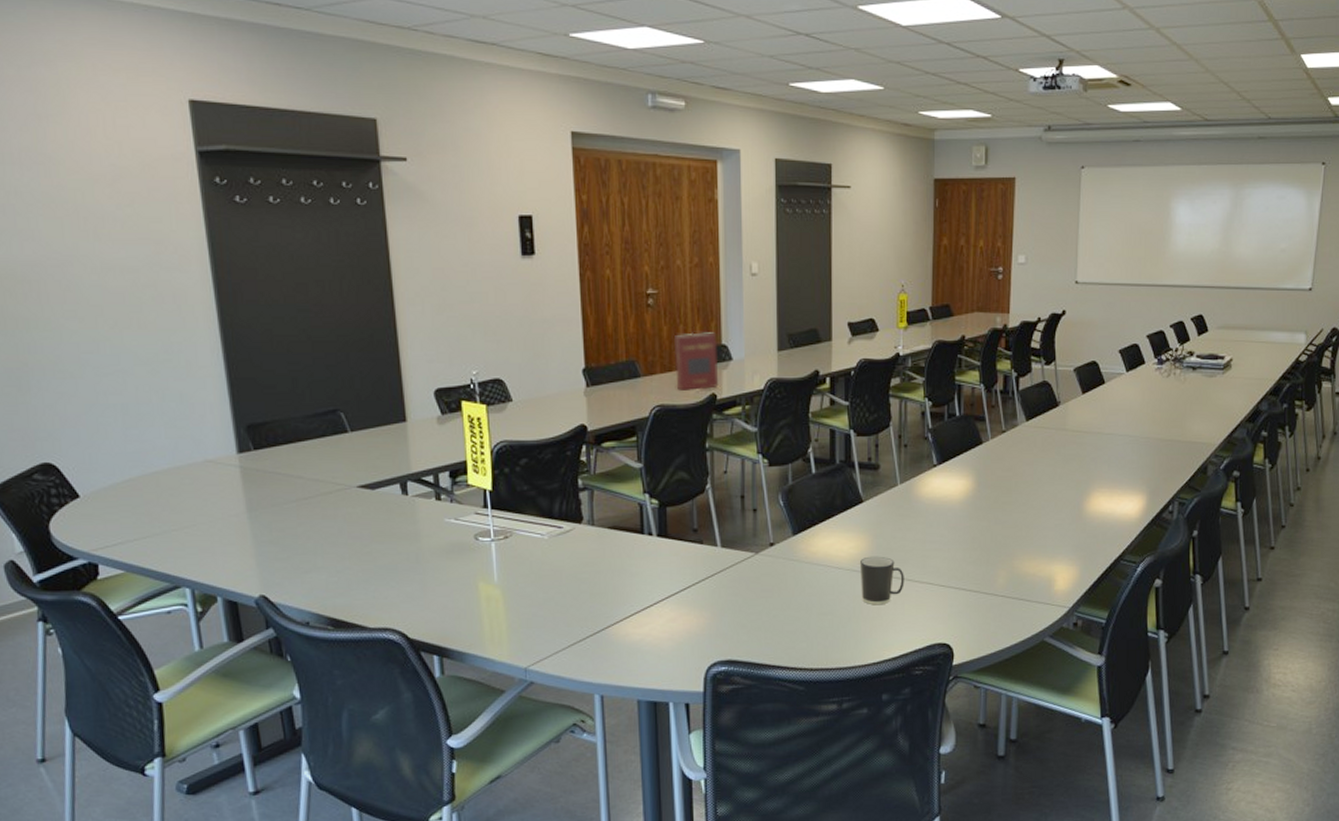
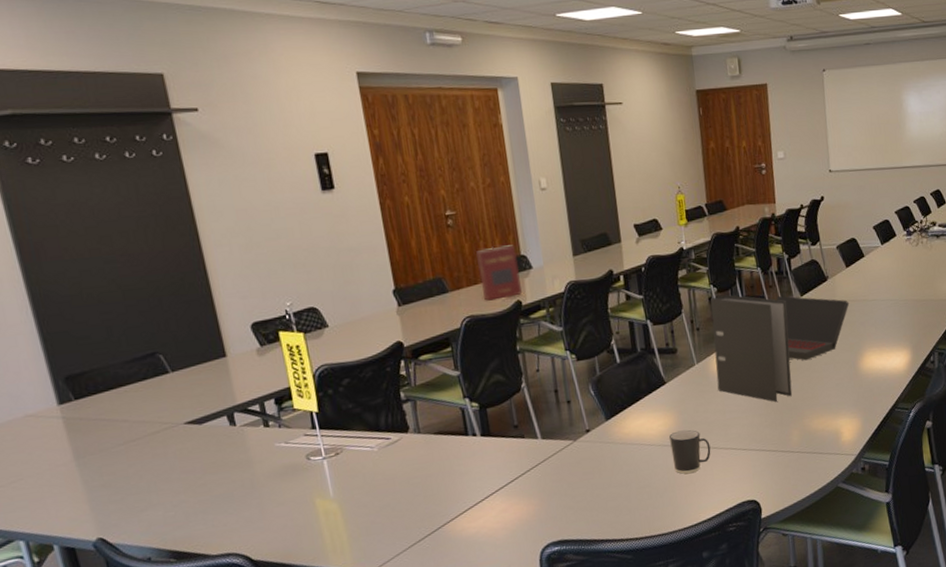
binder: none [920,411,1009,536] -> present [711,295,793,402]
laptop: none [997,419,1082,494] -> present [776,296,850,361]

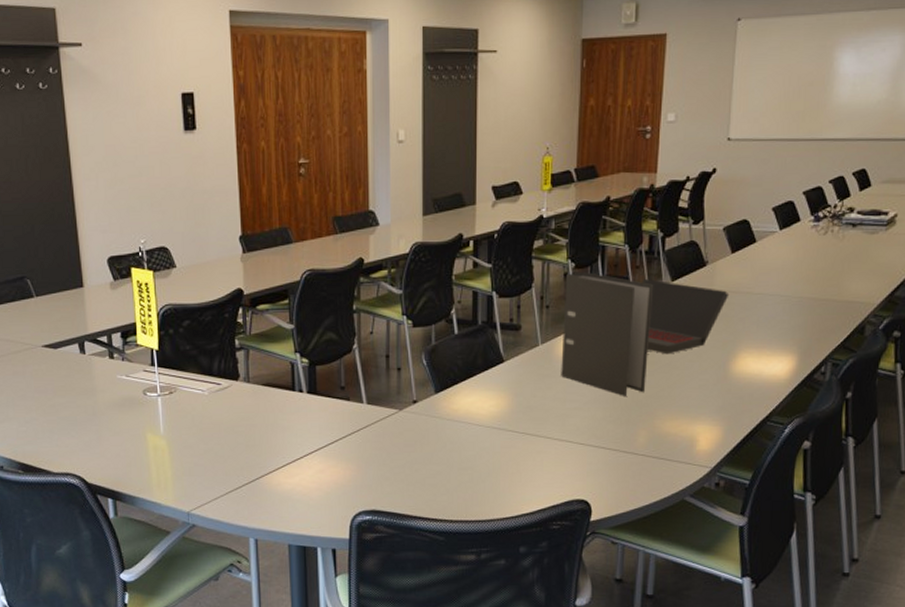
book: present [476,245,522,301] -> none [323,199,366,255]
mug: present [669,429,711,474] -> none [499,414,544,462]

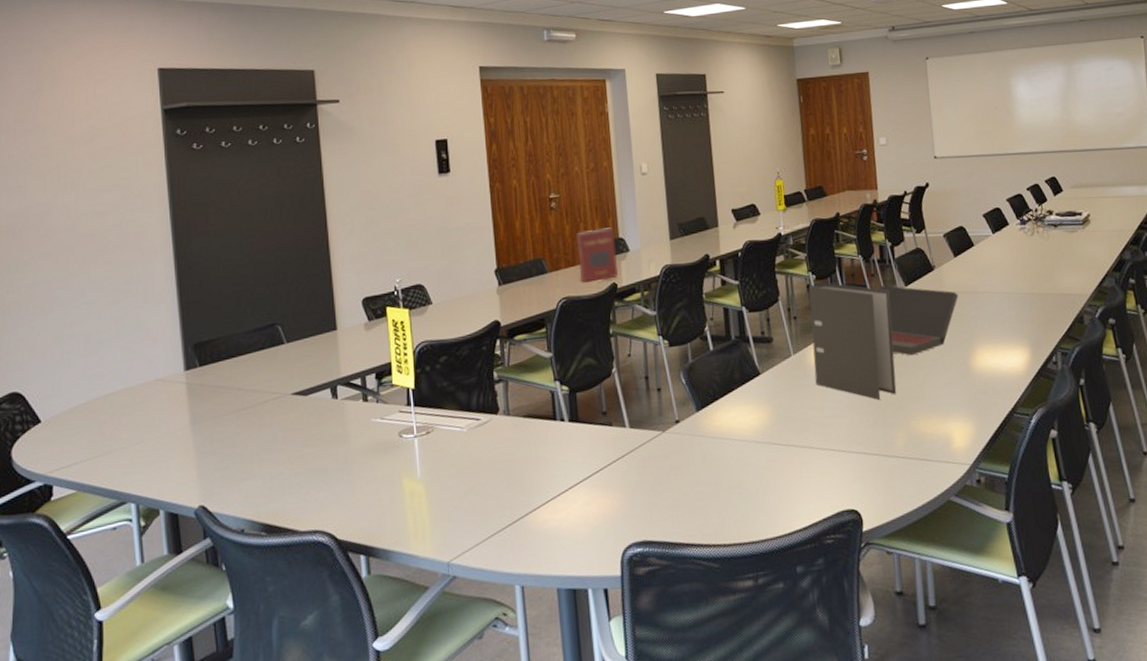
book: none [323,199,366,255] -> present [576,227,618,283]

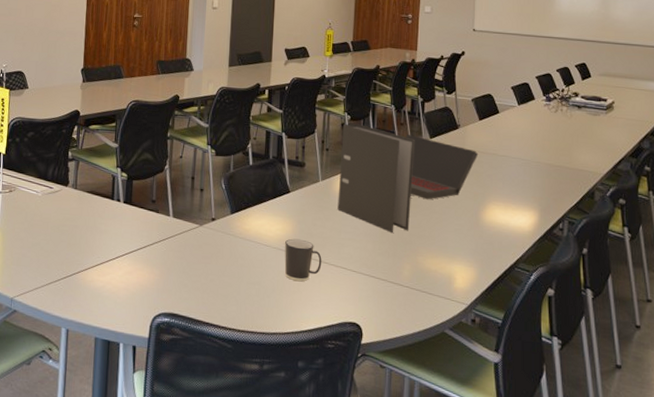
book: present [576,227,618,283] -> none [149,48,183,91]
mug: none [762,425,808,476] -> present [284,238,322,282]

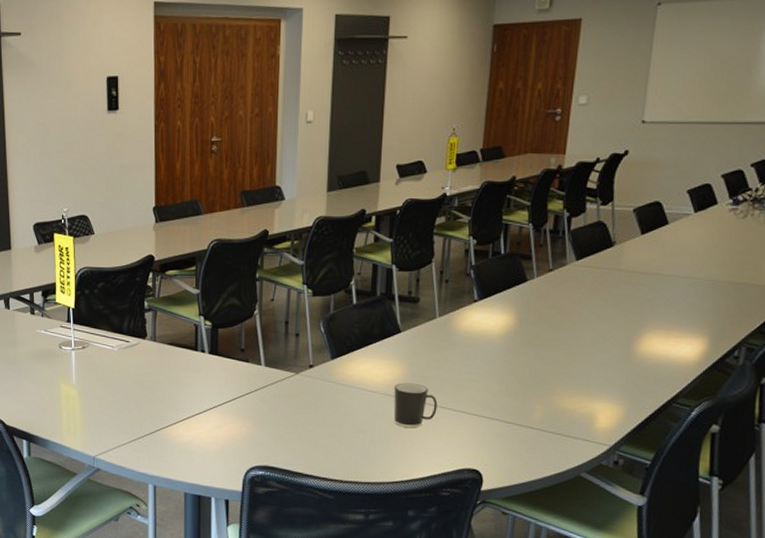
binder: present [337,123,416,233] -> none [457,249,558,371]
laptop: present [405,135,479,200] -> none [544,258,637,332]

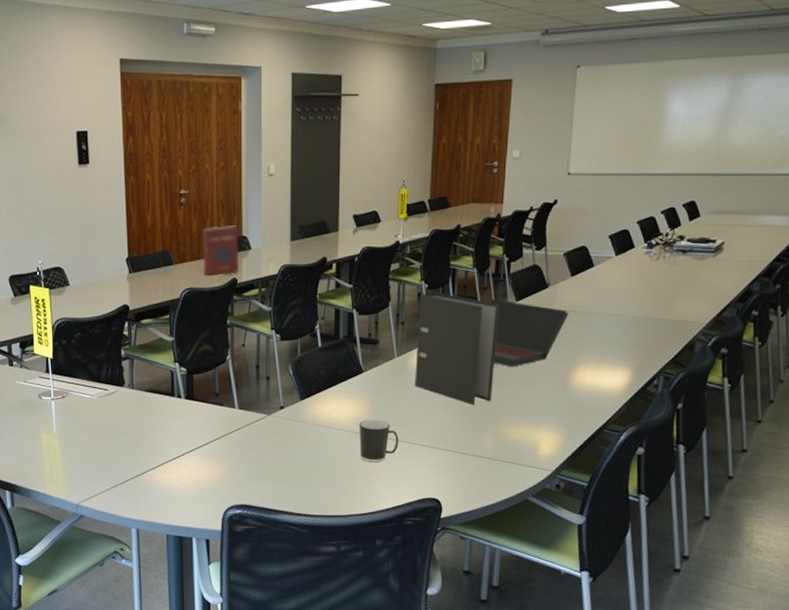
book: none [232,175,272,227] -> present [201,225,240,276]
binder: none [457,249,558,371] -> present [415,293,500,405]
laptop: none [544,258,637,332] -> present [489,299,569,368]

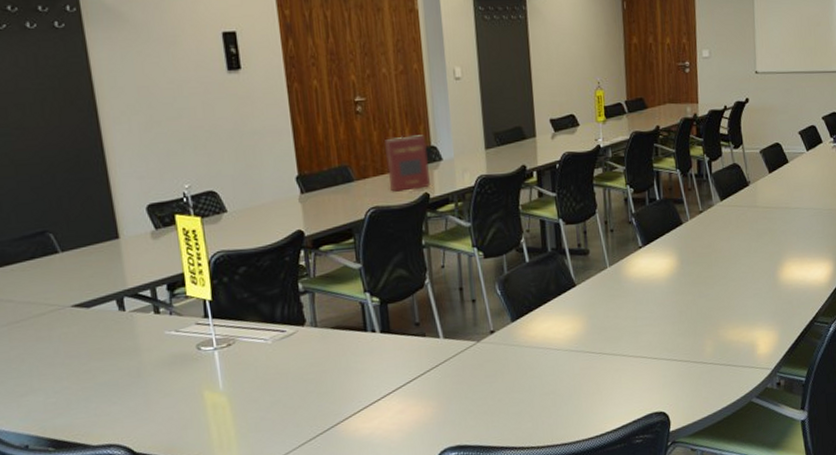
mug: present [358,420,399,463] -> none [576,335,620,382]
binder: present [415,293,500,405] -> none [626,196,708,310]
laptop: present [489,299,569,368] -> none [694,200,771,268]

